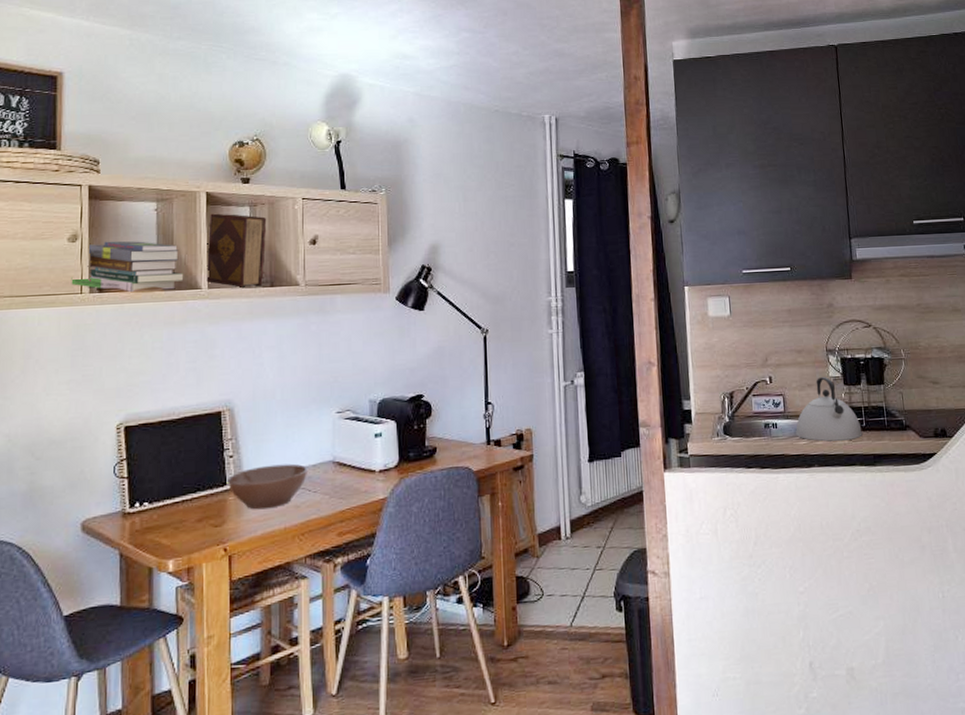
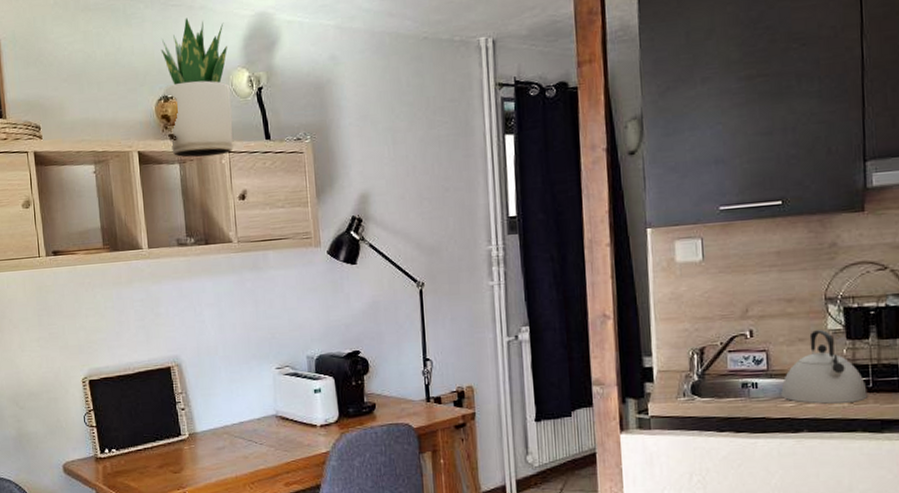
books: present [71,241,183,293] -> none [29,204,125,255]
diary: present [206,213,266,288] -> none [143,172,198,247]
bowl: present [228,463,307,510] -> none [182,417,253,459]
planter: none [239,72,309,202] -> present [160,18,233,158]

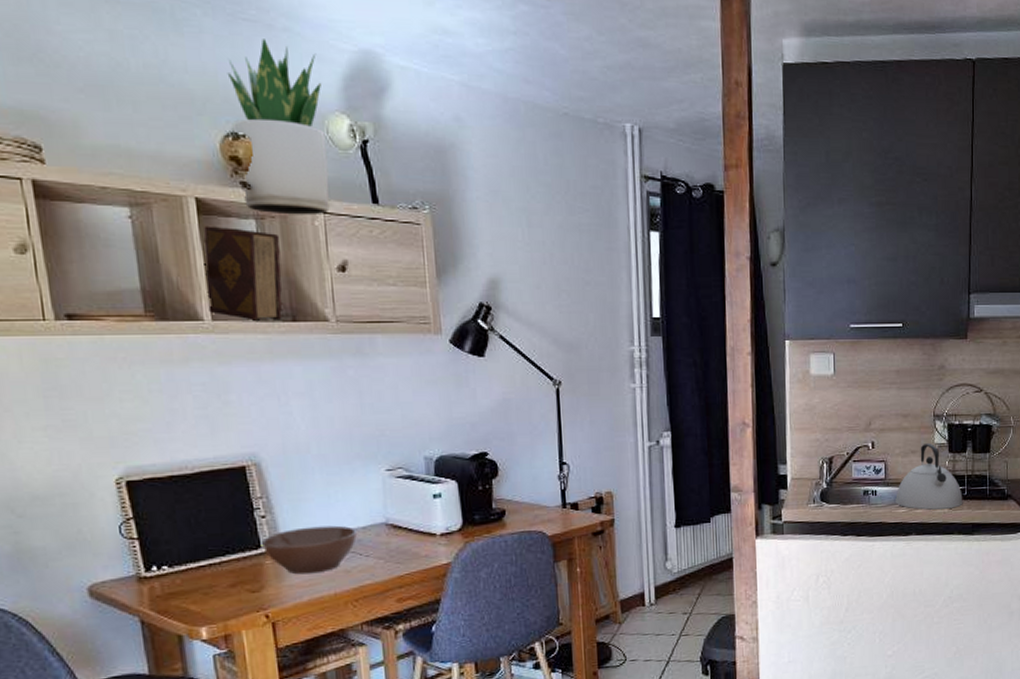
diary: none [143,172,198,247] -> present [203,225,282,321]
bowl: none [182,417,253,459] -> present [262,525,357,575]

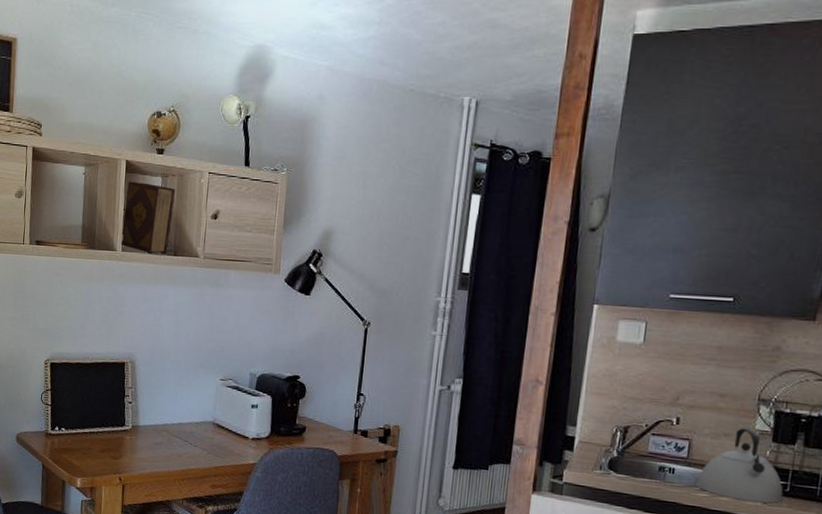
planter: present [227,39,330,216] -> none [157,41,224,175]
bowl: present [262,525,357,575] -> none [126,415,191,453]

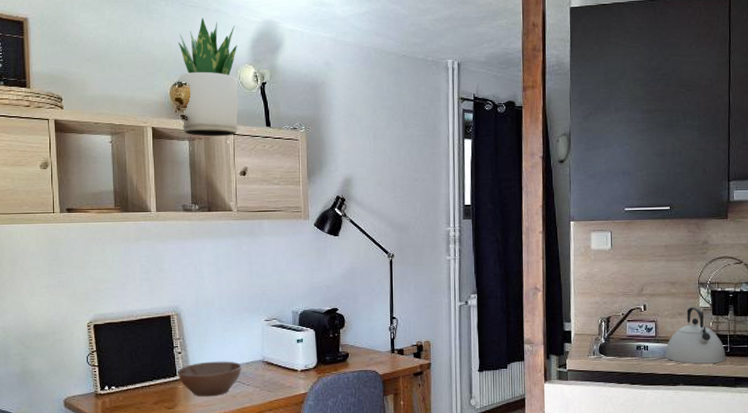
diary: present [121,181,175,254] -> none [154,146,203,211]
bowl: none [126,415,191,453] -> present [178,361,242,397]
planter: none [157,41,224,175] -> present [178,18,239,137]

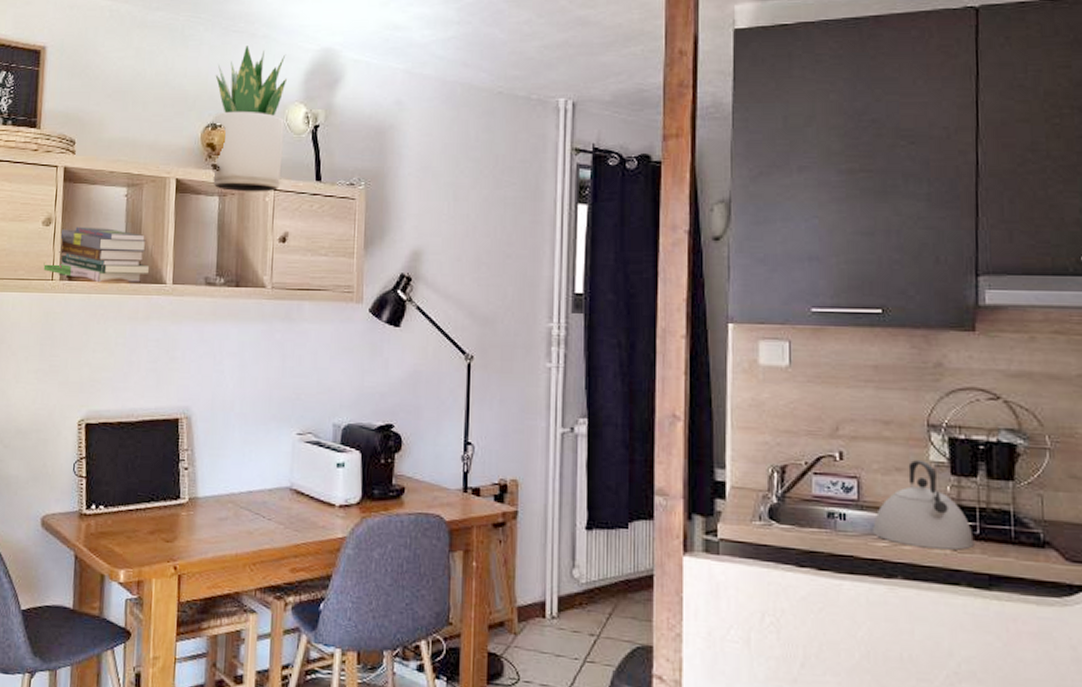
books: none [45,168,135,213] -> present [43,226,149,283]
bowl: present [178,361,242,397] -> none [181,483,263,531]

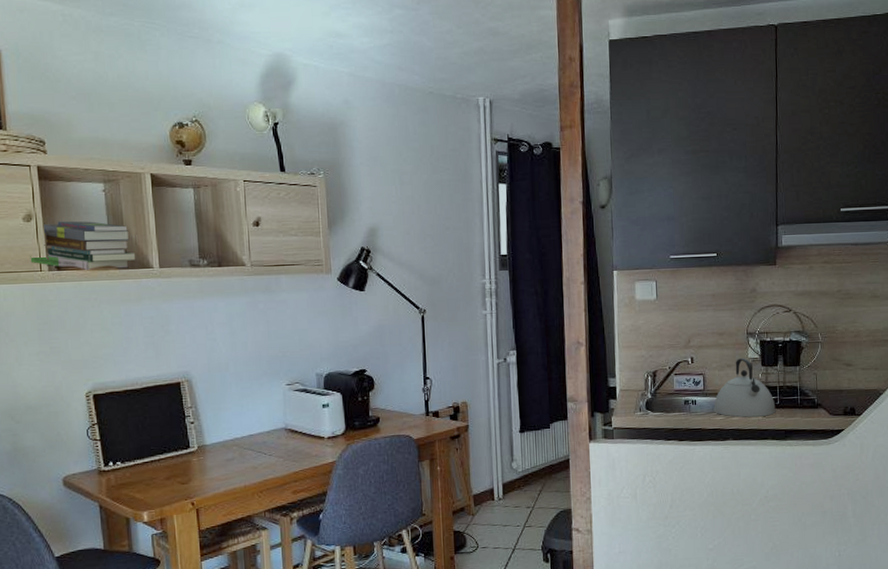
planter: present [212,45,287,192] -> none [176,50,249,184]

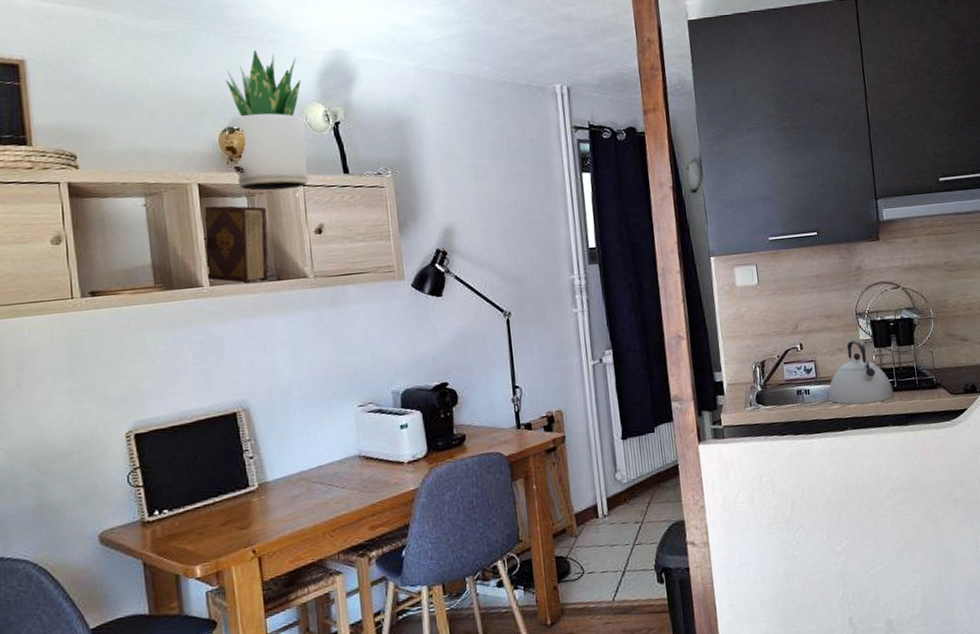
books: present [30,221,135,271] -> none [59,239,182,295]
diary: none [155,194,211,267] -> present [204,205,269,283]
planter: none [176,50,249,184] -> present [225,50,308,191]

